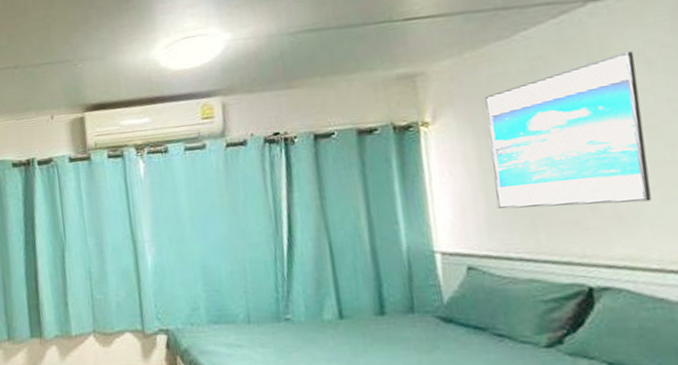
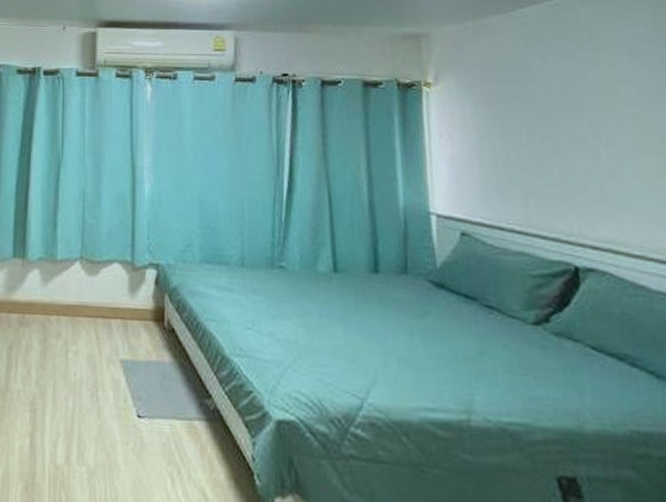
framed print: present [484,51,652,209] -> none [484,40,634,187]

